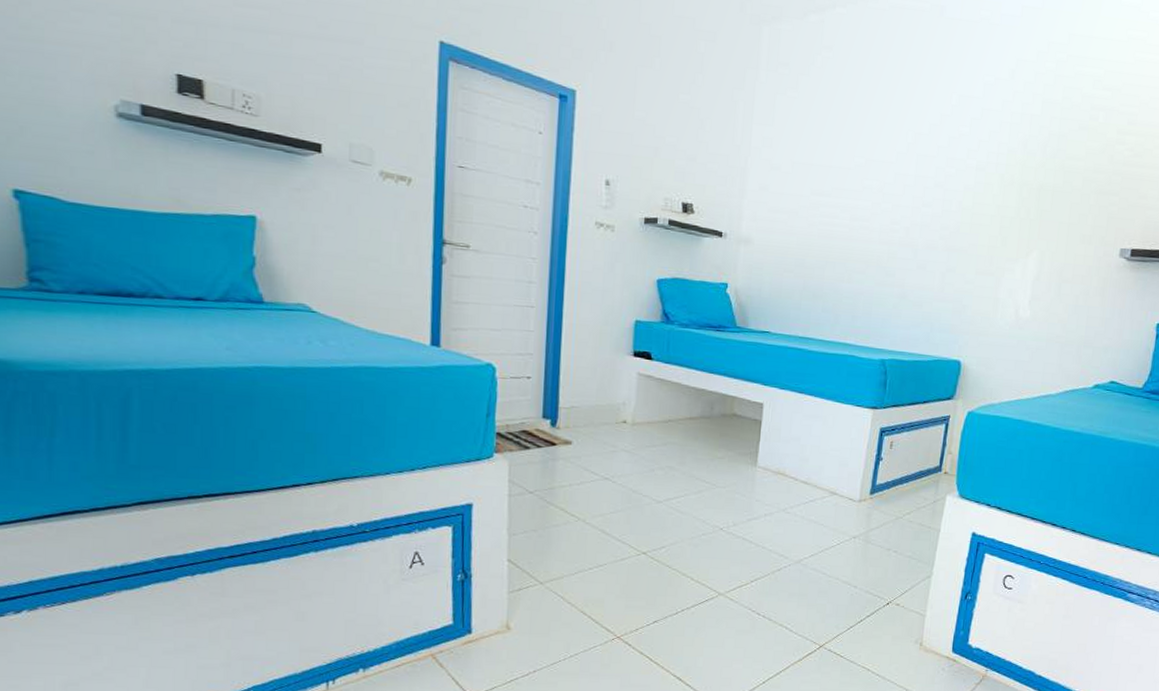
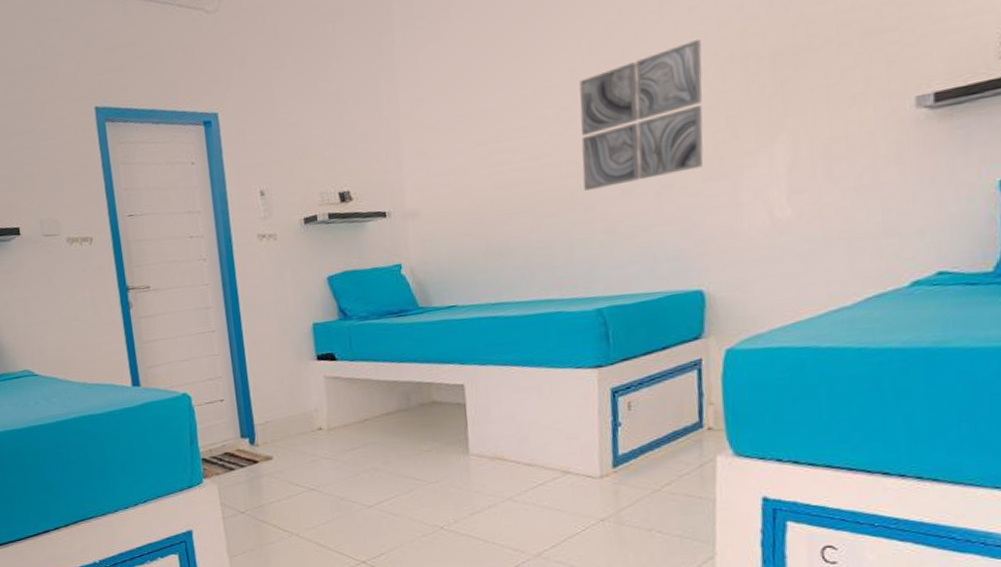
wall art: none [889,158,994,262] -> present [579,38,704,191]

